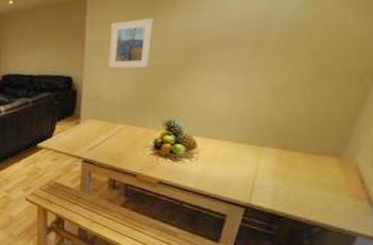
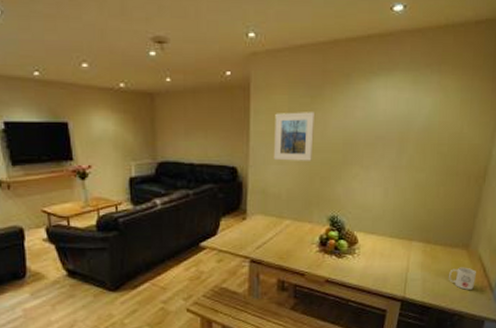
mug: none [310,177,351,202] -> present [449,267,477,290]

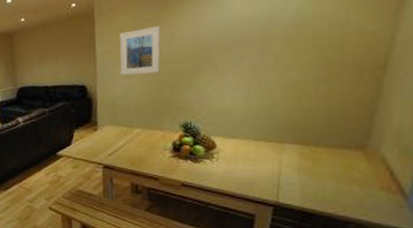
mug: present [449,267,477,290] -> none [338,170,380,196]

